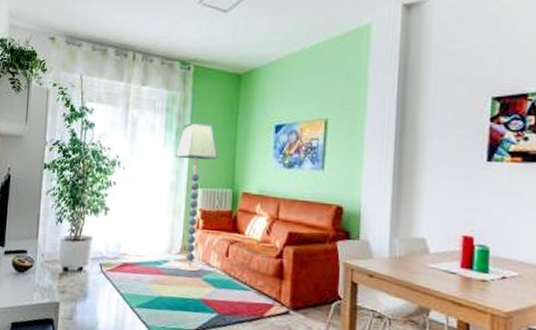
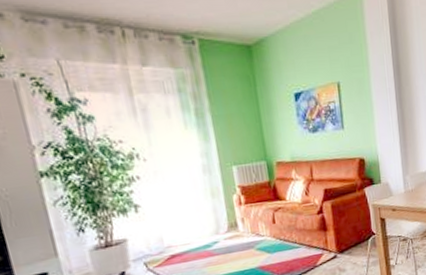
floor lamp: present [174,123,218,272] -> none [199,100,254,247]

